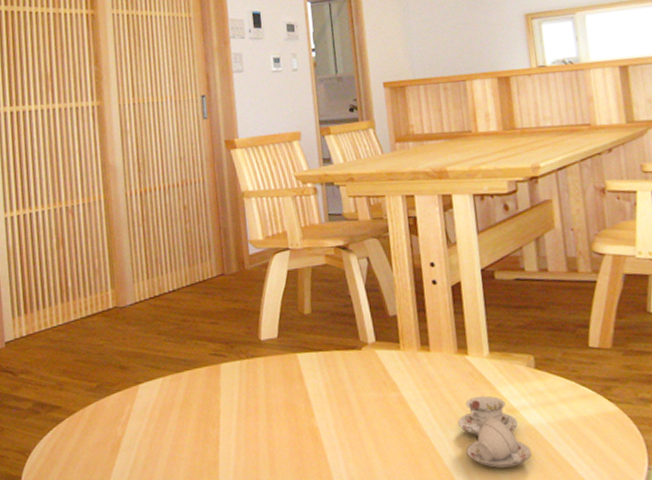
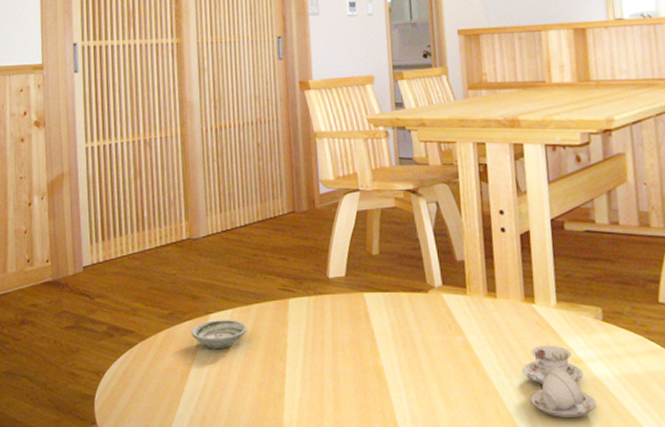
saucer: none [120,389,179,419] -> present [191,320,247,348]

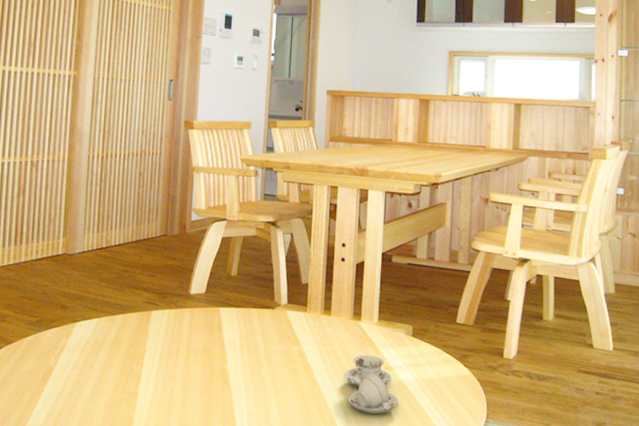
saucer: present [191,320,247,348] -> none [56,328,111,353]

